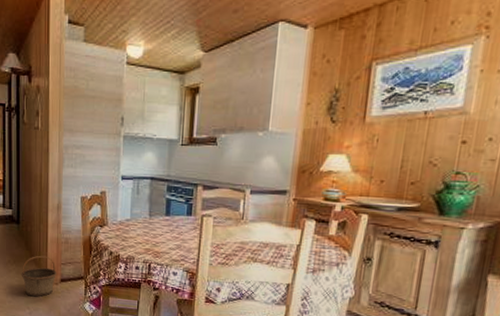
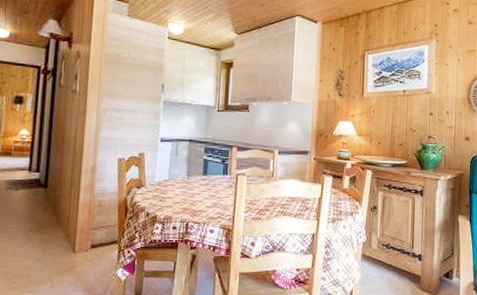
basket: present [21,255,58,297] -> none [44,220,88,267]

